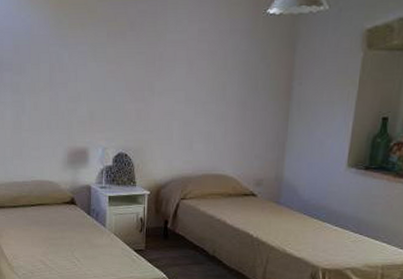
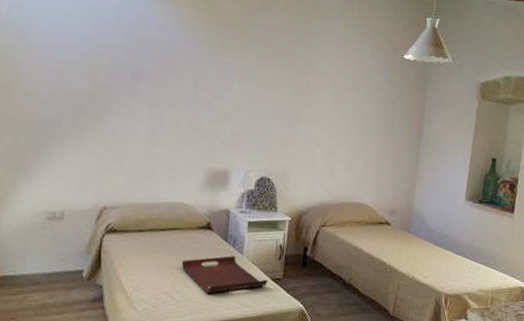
serving tray: none [51,228,131,263] -> present [181,256,268,294]

